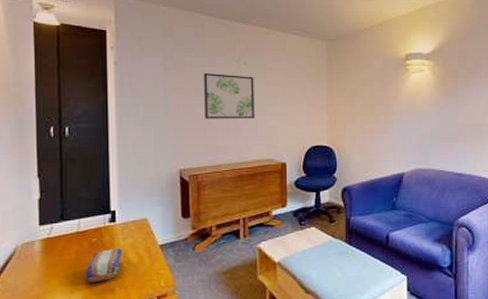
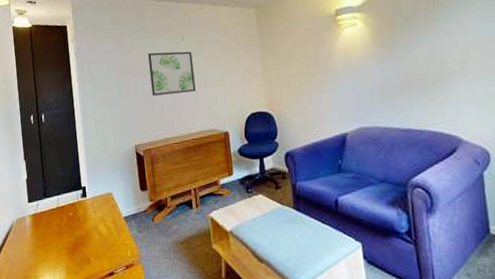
pencil case: present [85,247,123,283] -> none [66,220,94,253]

